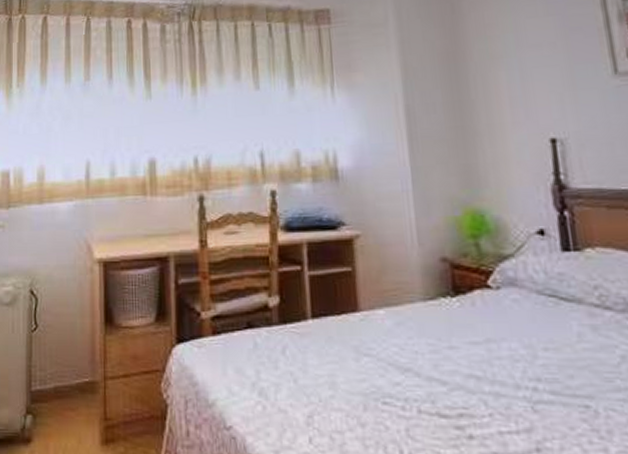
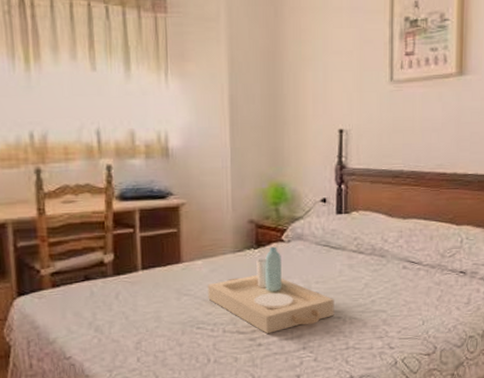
serving tray: none [393,294,579,422] -> present [208,246,334,335]

